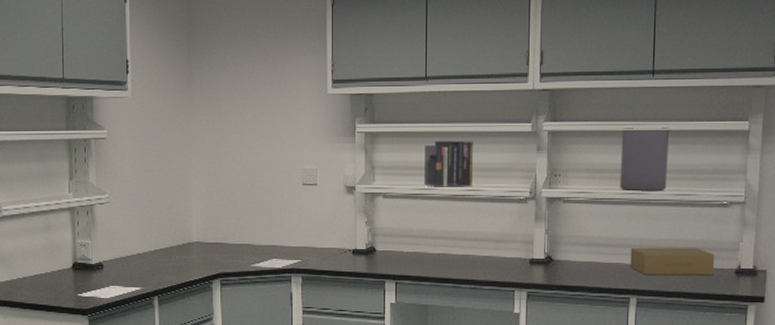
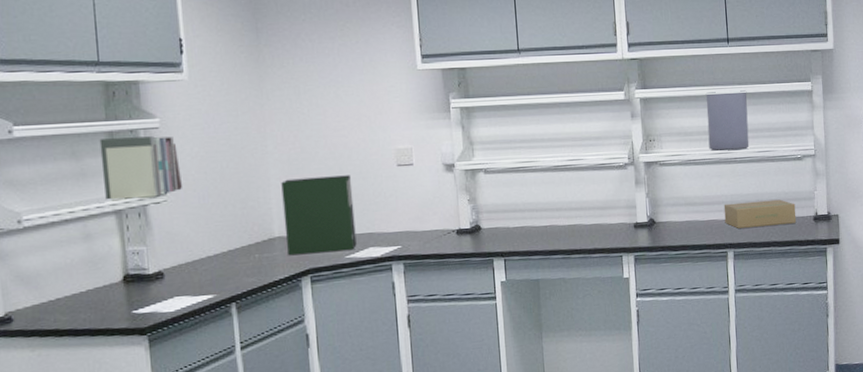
books: none [61,145,122,198] -> present [99,136,183,200]
binder: none [201,190,262,260] -> present [281,175,357,256]
books: present [424,141,474,187] -> none [523,111,573,160]

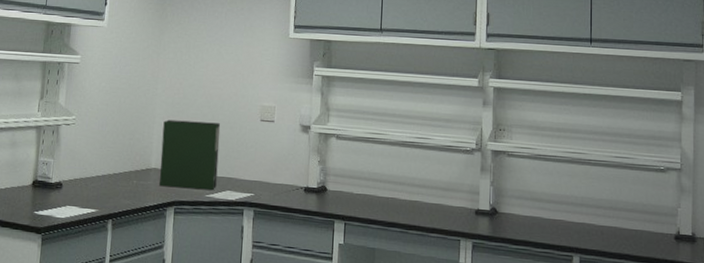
books: present [99,136,183,200] -> none [32,67,90,119]
container: present [706,90,750,152] -> none [561,89,608,153]
box: present [723,199,797,228] -> none [572,205,655,239]

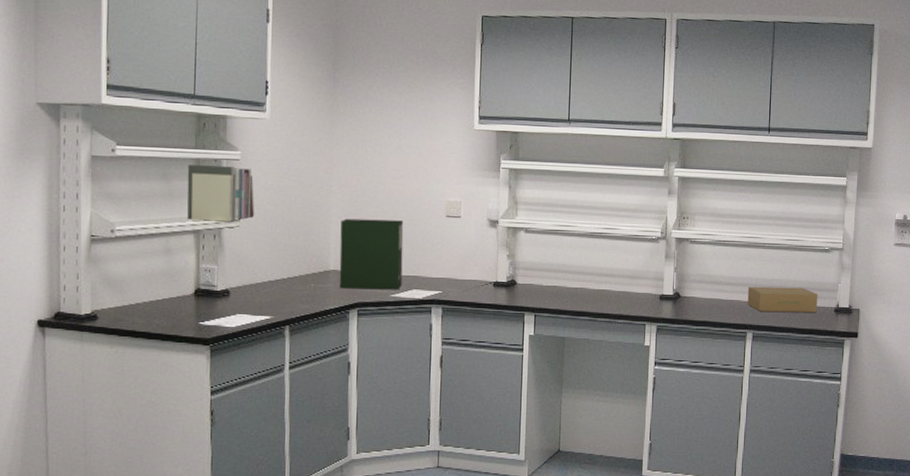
books: none [32,67,90,119] -> present [187,165,255,222]
box: none [572,205,655,239] -> present [747,286,818,312]

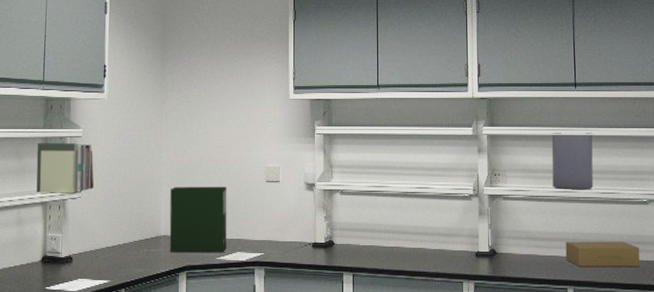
container: none [740,177,782,237] -> present [551,133,594,190]

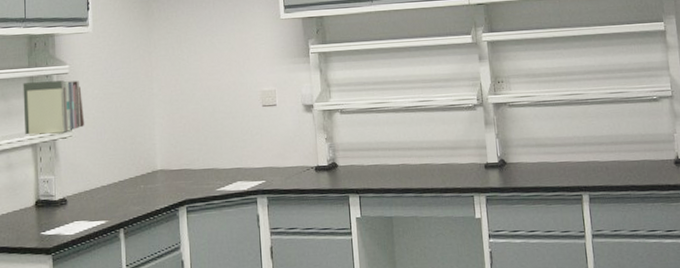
binder: present [169,187,227,253] -> none [164,114,226,187]
container: present [551,133,594,190] -> none [553,32,601,93]
box: present [565,241,640,267] -> none [576,141,656,171]

